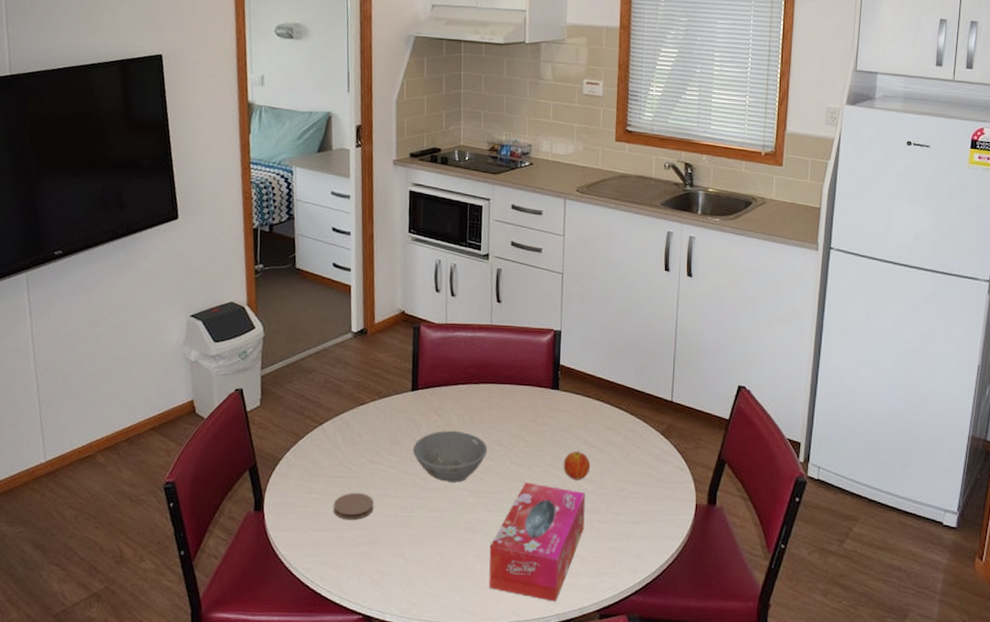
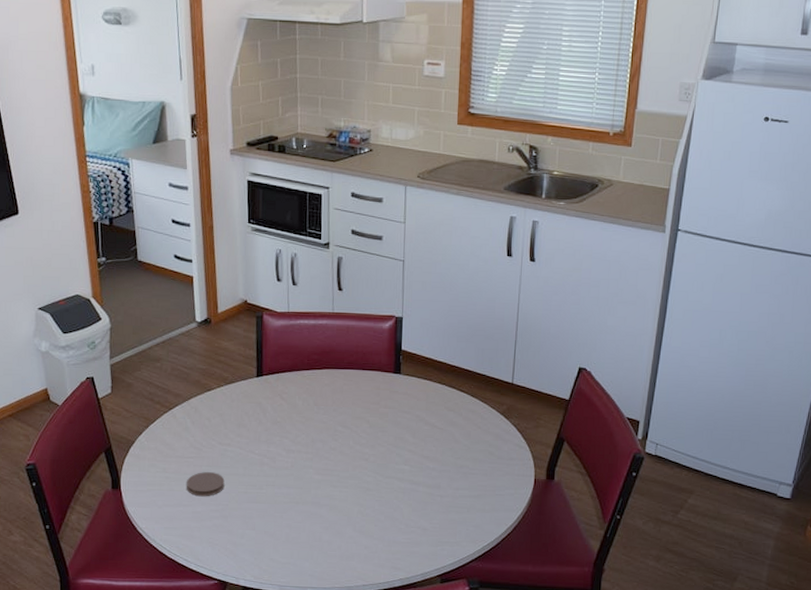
bowl: present [413,430,488,482] -> none [260,413,332,462]
tissue box: present [488,482,586,602] -> none [335,461,428,568]
fruit: present [563,450,591,480] -> none [405,431,432,458]

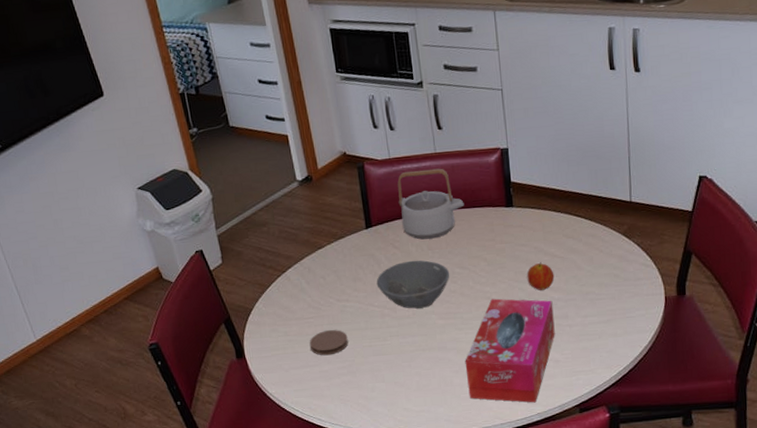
bowl: none [260,413,332,462] -> present [376,260,450,309]
teapot: none [291,326,355,395] -> present [397,168,464,240]
tissue box: none [335,461,428,568] -> present [465,298,555,403]
fruit: none [405,431,432,458] -> present [527,262,555,290]

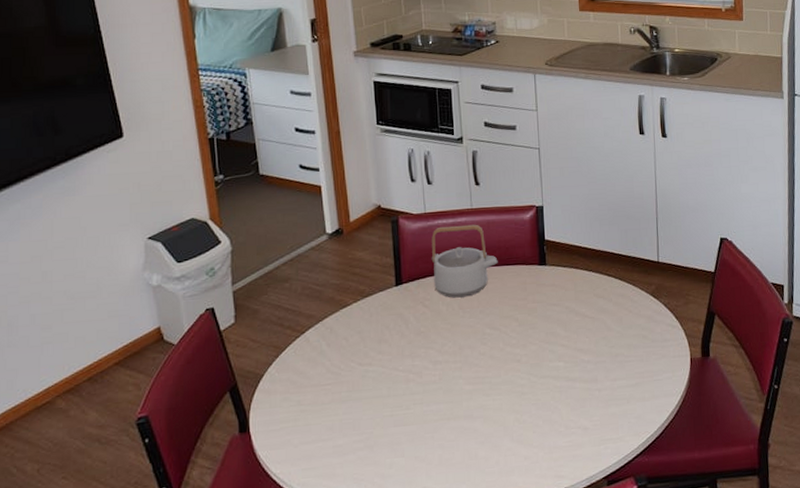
coaster: present [309,330,348,356] -> none [324,398,368,428]
bowl: present [376,260,450,309] -> none [403,320,480,373]
tissue box: present [465,298,555,403] -> none [491,361,584,476]
fruit: present [527,262,555,290] -> none [557,323,585,352]

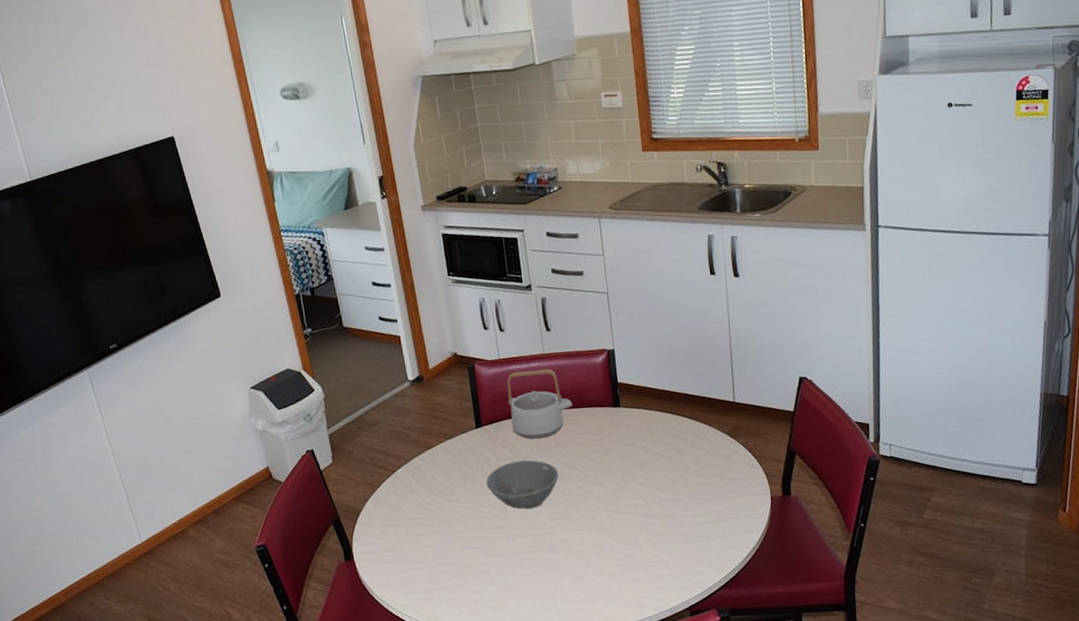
bowl: none [403,320,480,373] -> present [486,460,559,509]

